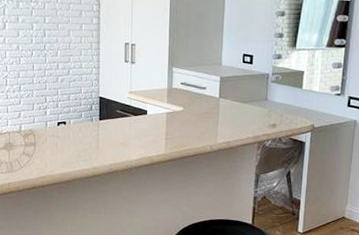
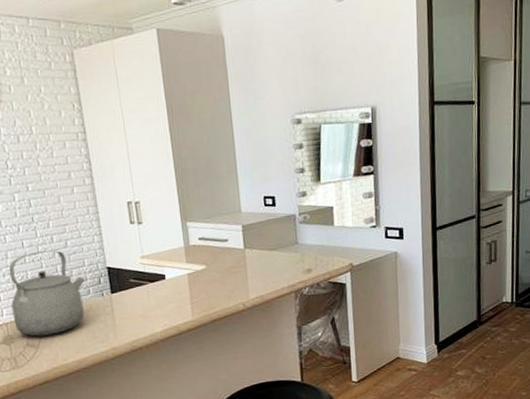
tea kettle: none [15,75,79,148] -> present [9,250,85,336]

